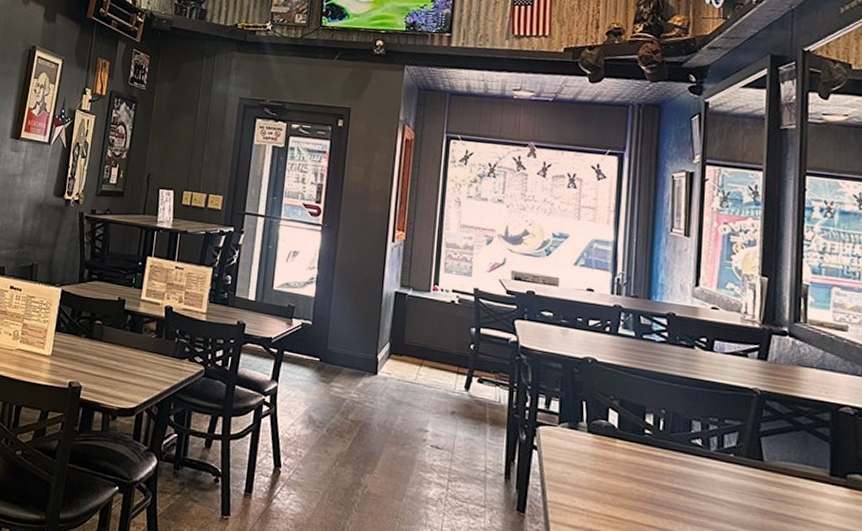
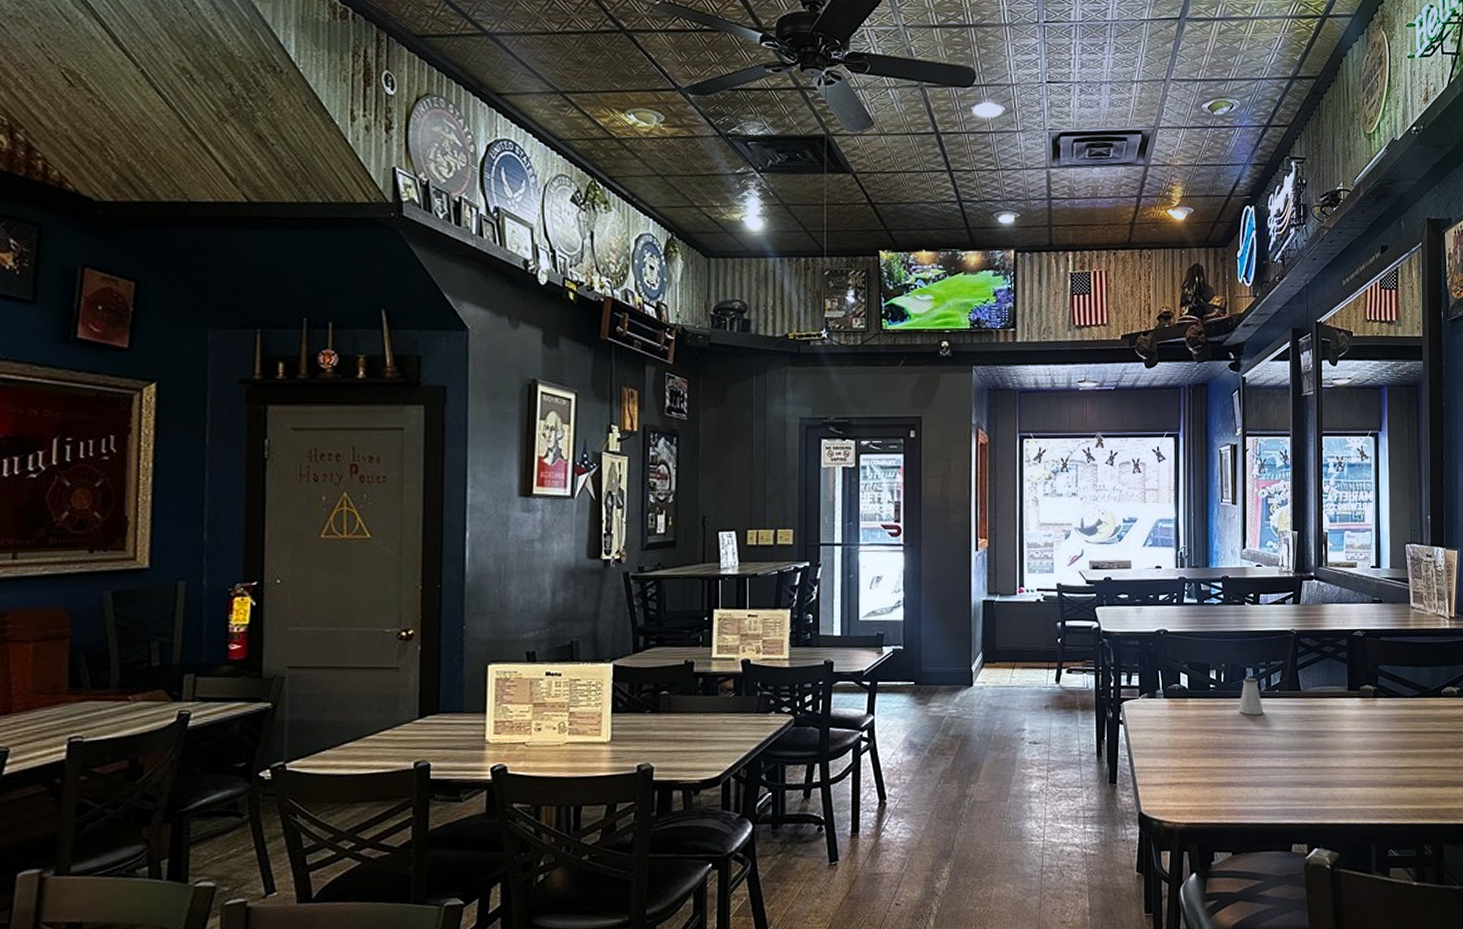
saltshaker: none [680,432,713,478] -> present [1239,678,1264,715]

